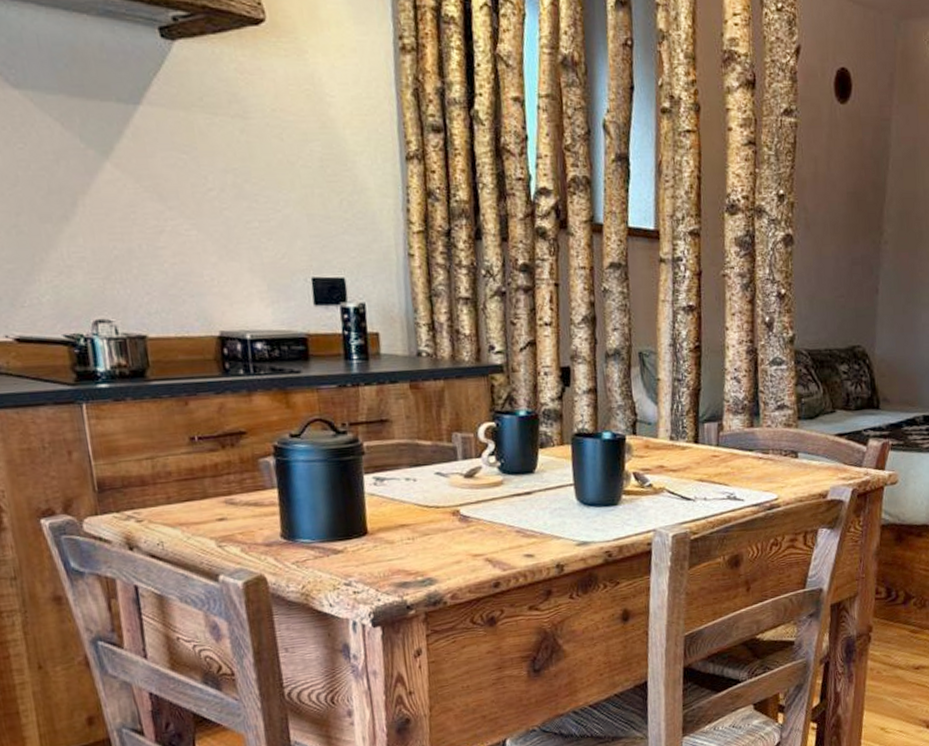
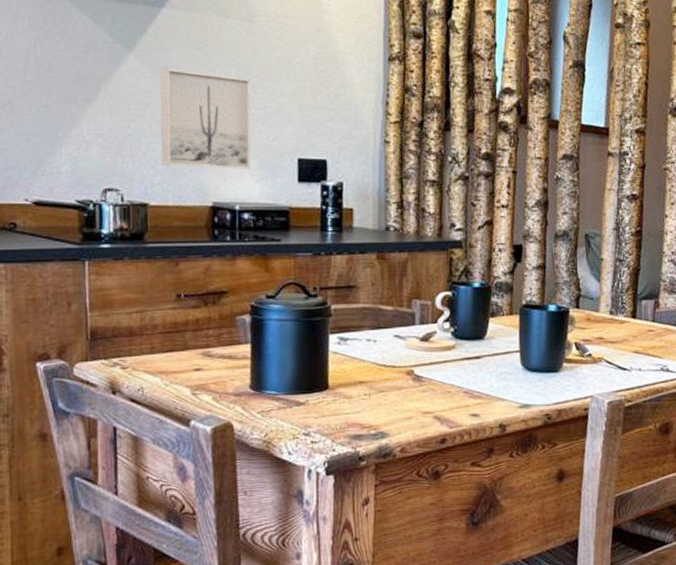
wall art: none [143,177,260,293] -> present [159,68,252,169]

